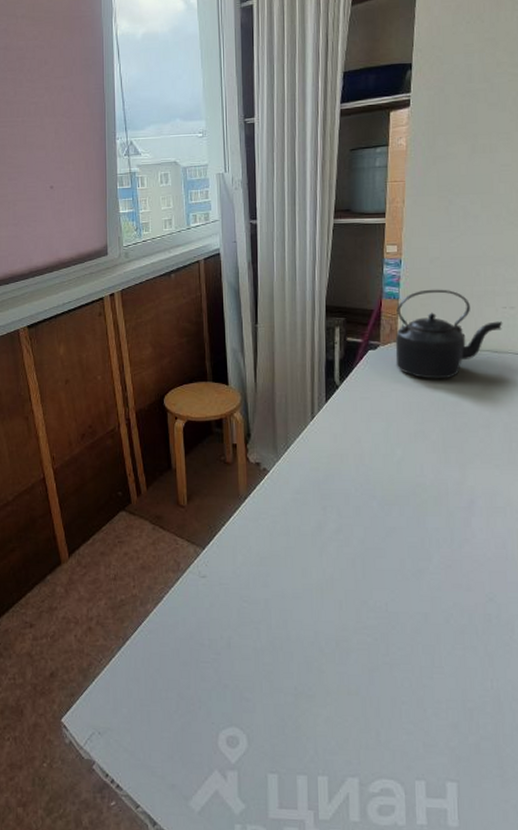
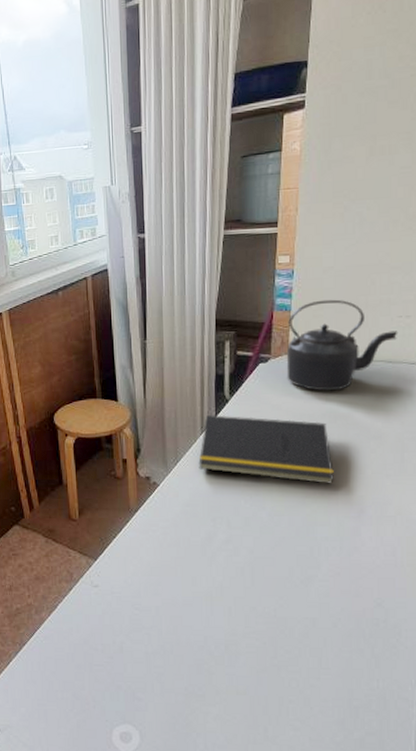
notepad: none [309,401,444,473] -> present [198,415,334,484]

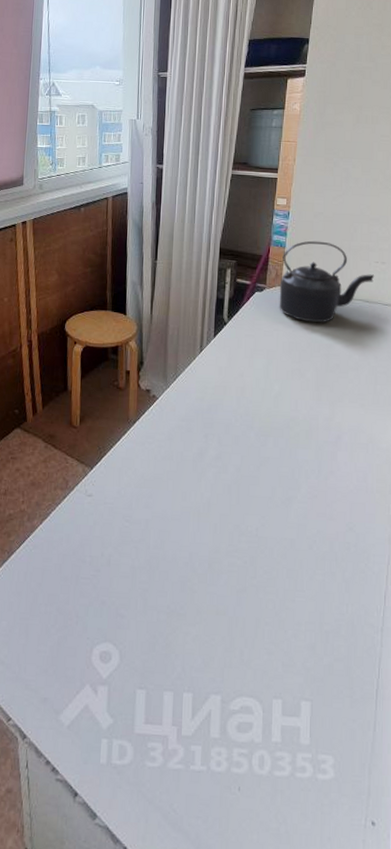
notepad: present [198,415,334,484] -> none [196,335,316,409]

